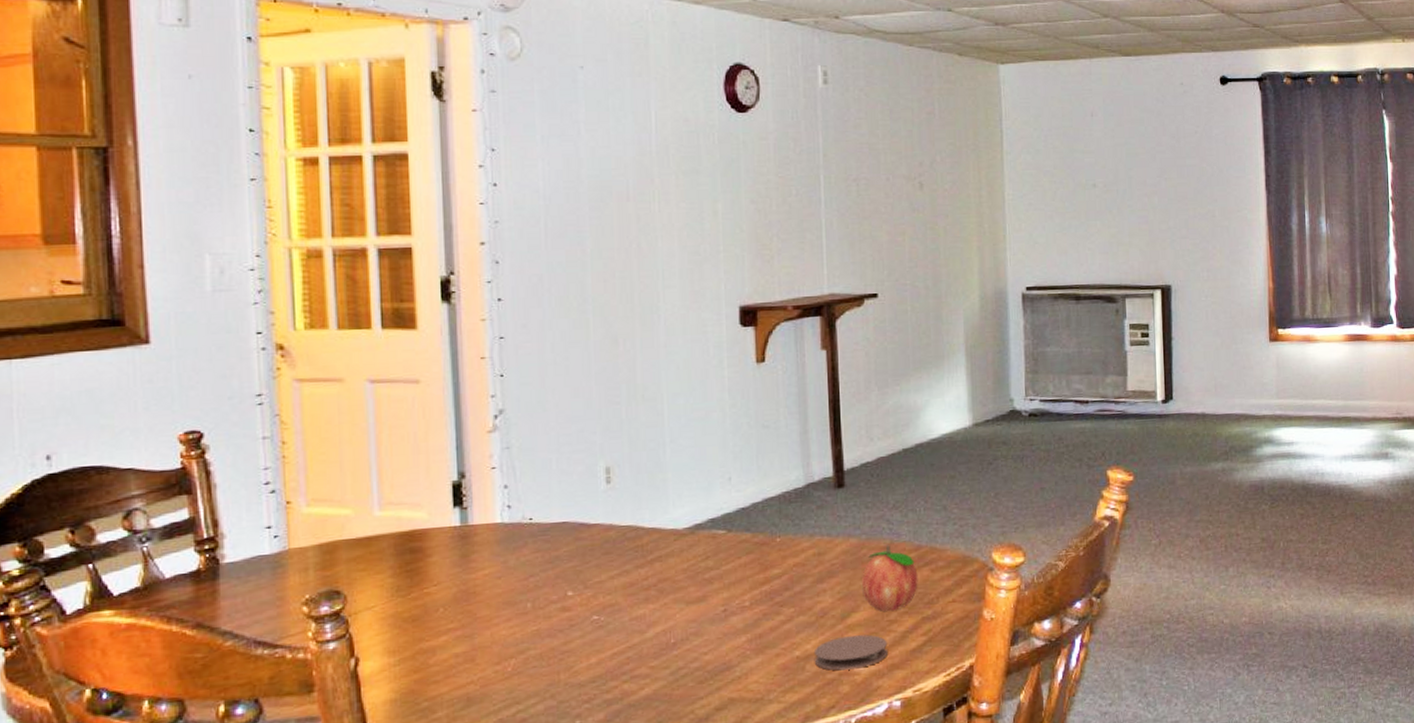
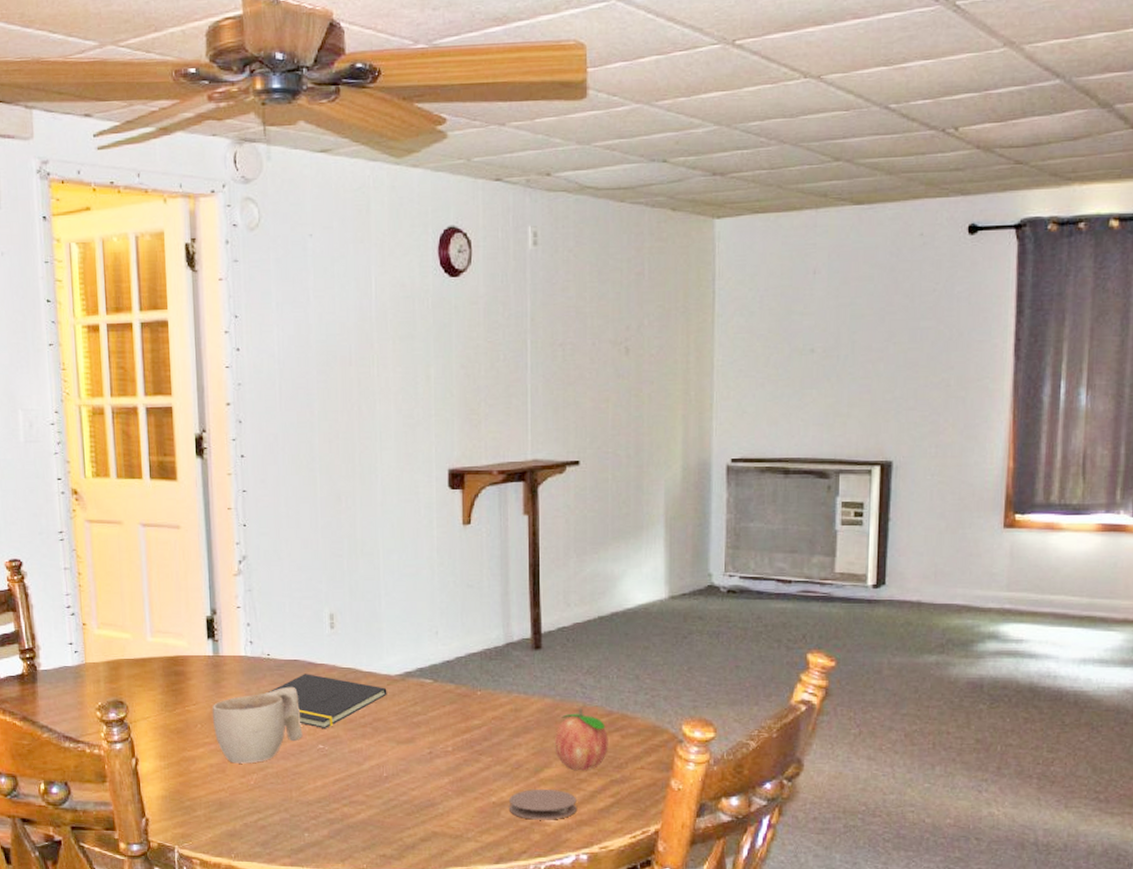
cup: none [458,553,573,650] -> present [212,687,303,764]
notepad: none [528,536,674,597] -> present [266,674,387,728]

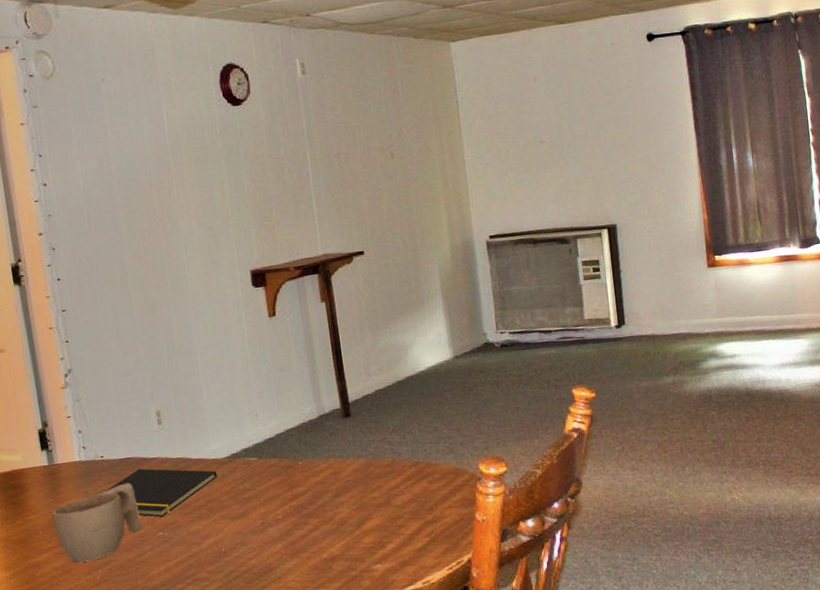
coaster: present [509,788,576,820] -> none [338,538,399,569]
fruit: present [554,708,608,771] -> none [371,462,419,518]

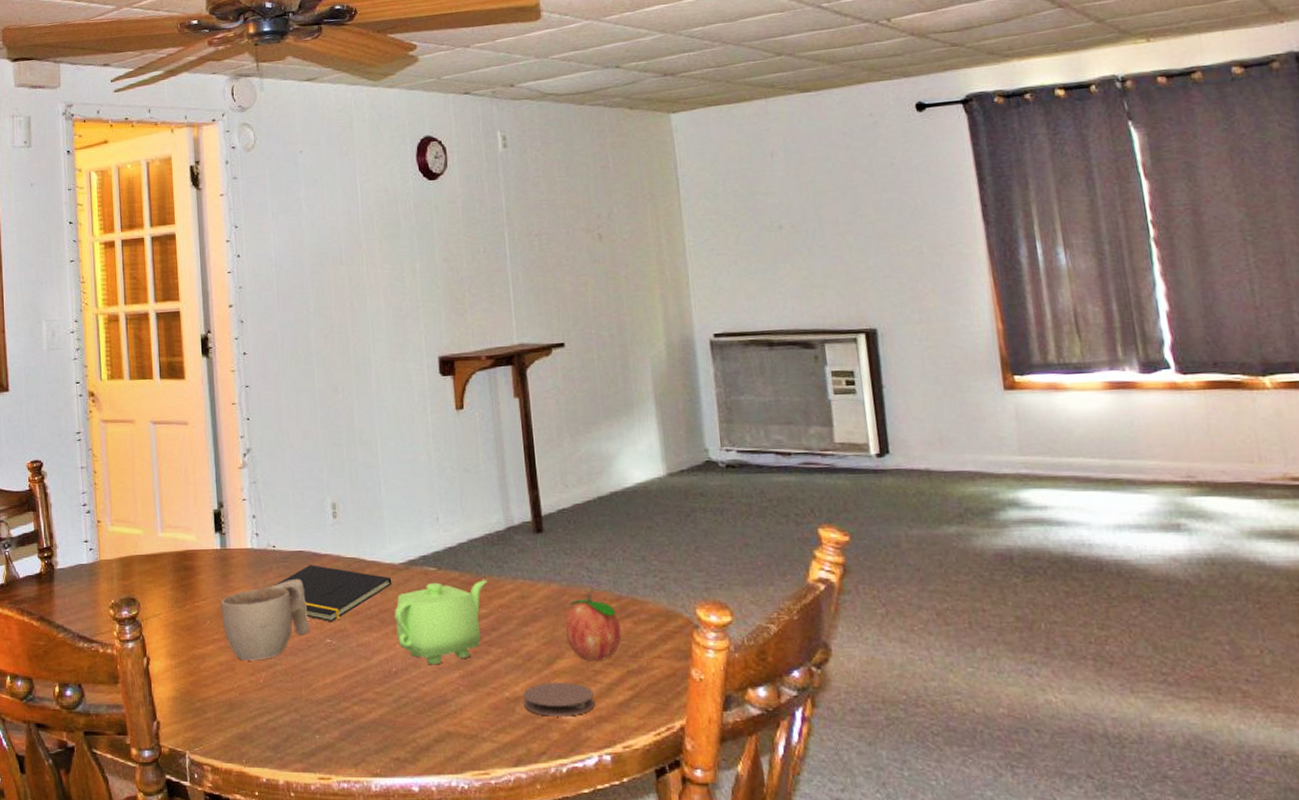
teapot: none [221,462,304,541] -> present [394,580,487,665]
coaster: none [338,538,399,569] -> present [523,681,595,717]
fruit: none [371,462,419,518] -> present [564,593,622,662]

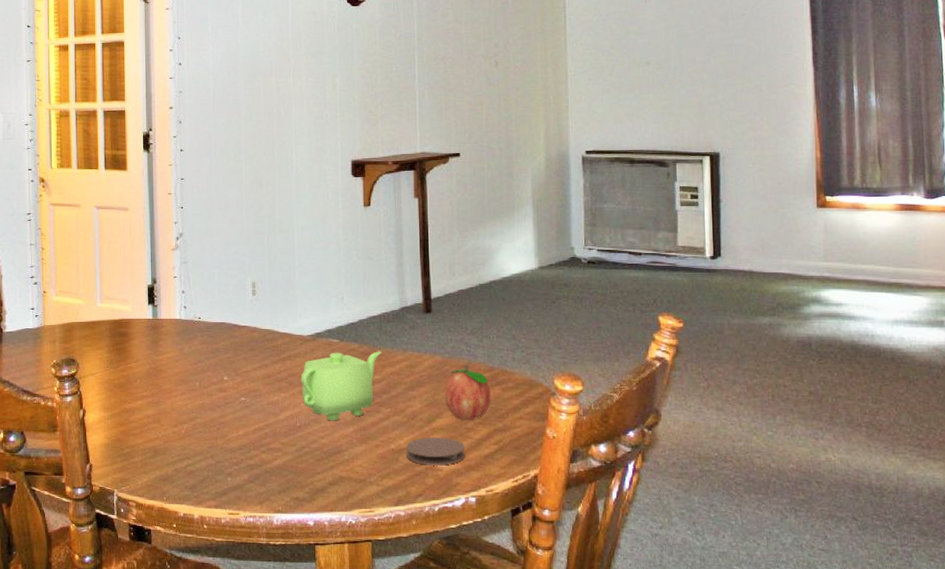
cup: present [220,580,310,661] -> none [150,347,228,415]
notepad: present [273,565,392,622] -> none [197,334,300,383]

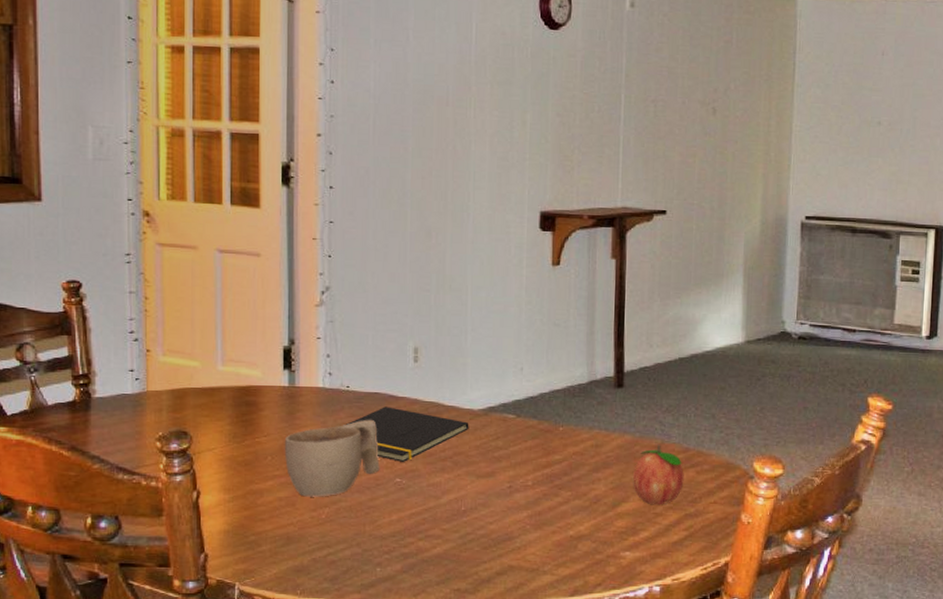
cup: none [150,347,228,415] -> present [284,420,380,497]
notepad: none [197,334,300,383] -> present [343,407,469,462]
teapot: present [301,351,382,421] -> none [468,428,564,505]
coaster: present [406,437,465,466] -> none [586,522,652,553]

